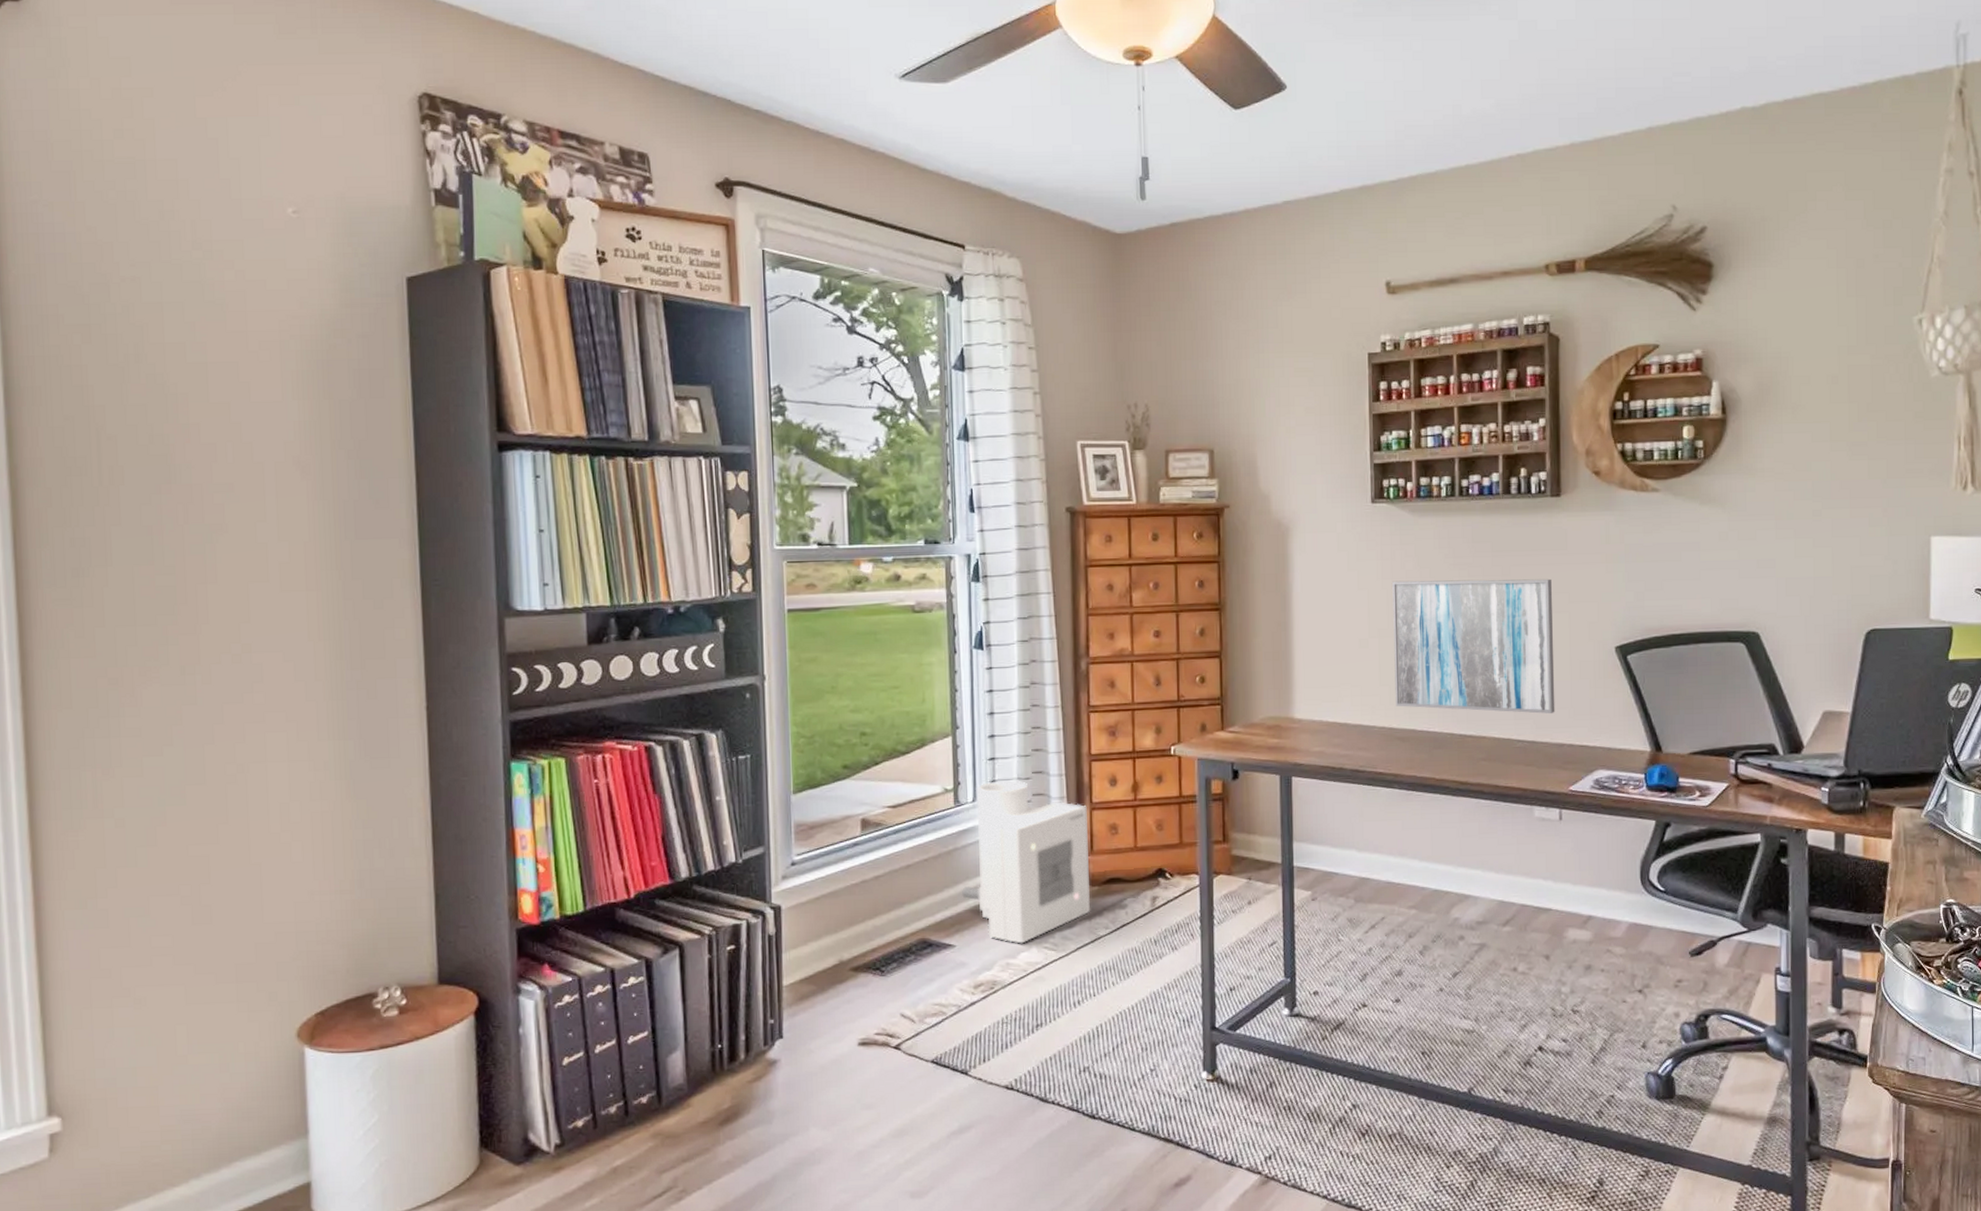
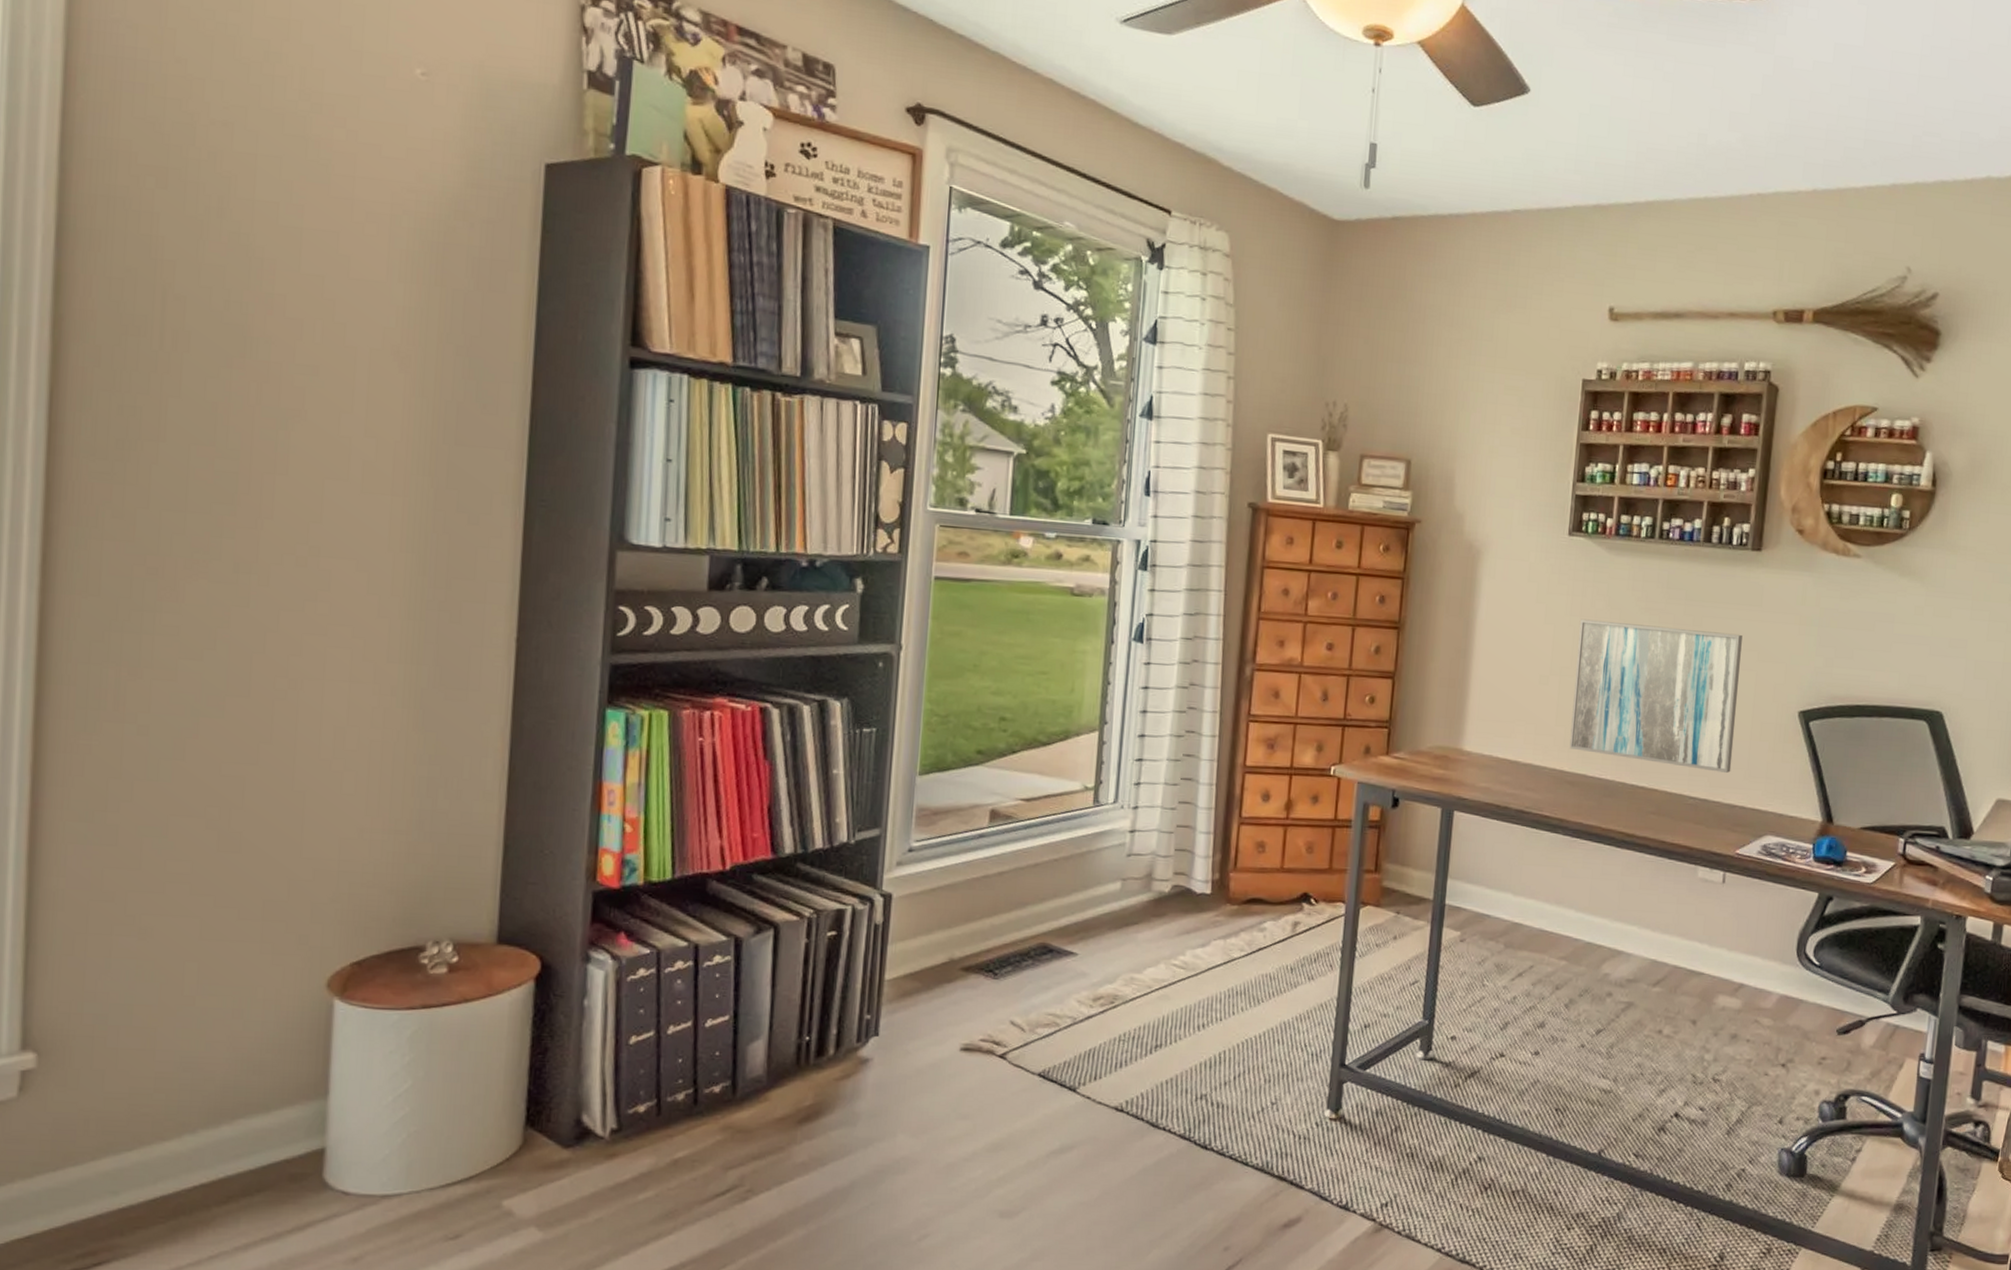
air purifier: present [962,780,1091,944] -> none [1091,783,1235,959]

